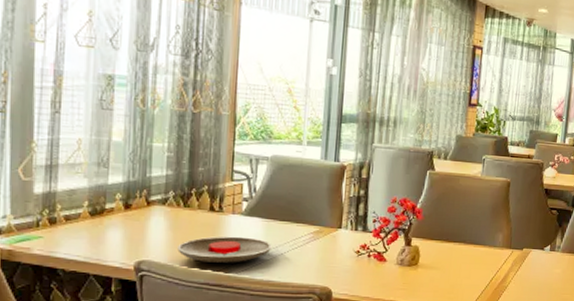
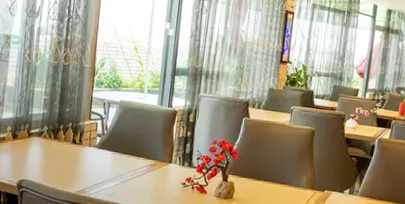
plate: present [177,236,272,263] -> none [48,164,117,186]

